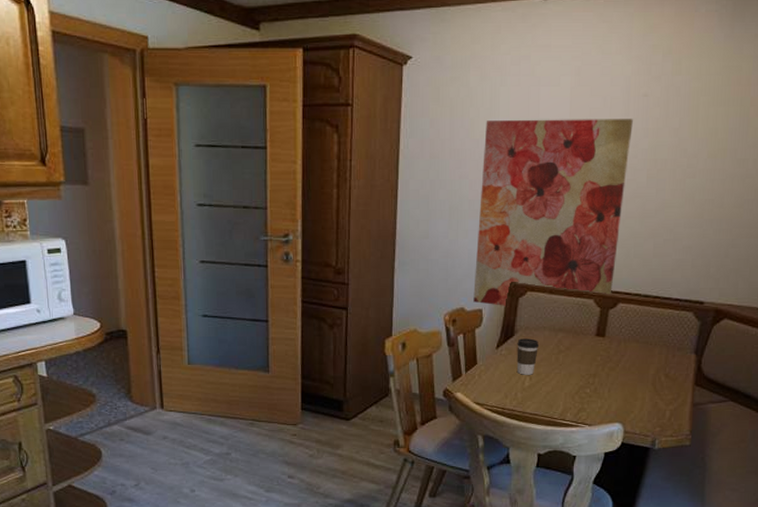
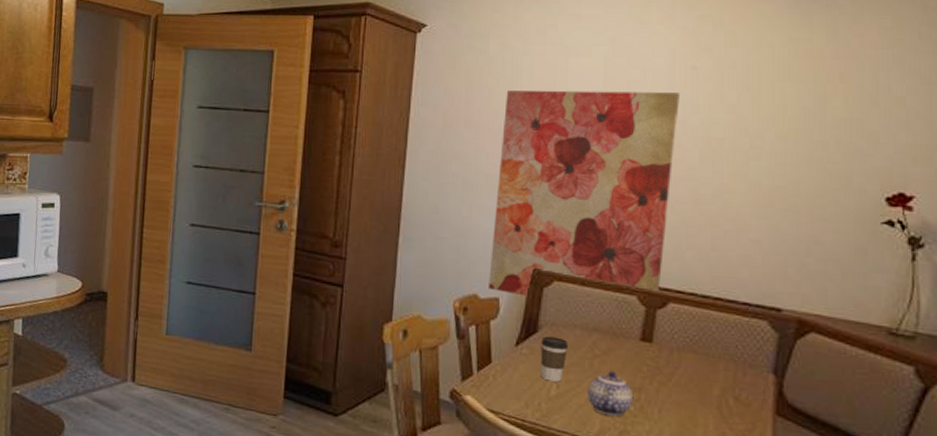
teapot: none [554,362,589,398] -> present [588,370,632,417]

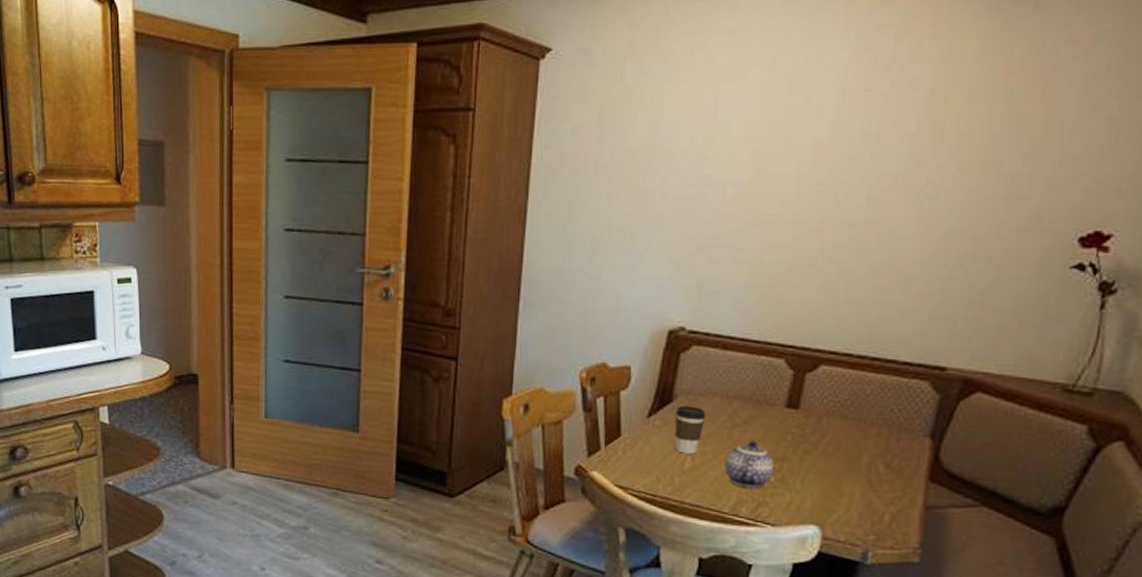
wall art: present [488,90,680,296] -> none [619,121,849,363]

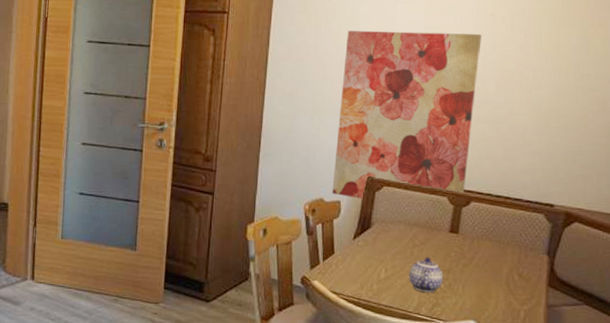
wall art: none [619,121,849,363] -> present [332,31,482,199]
coffee cup: present [674,406,707,454] -> none [373,231,395,267]

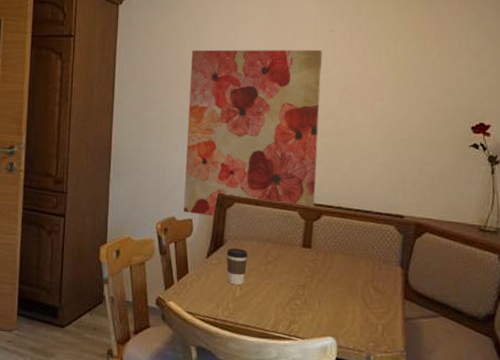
coffee cup: none [373,231,395,267] -> present [226,248,248,285]
teapot: present [409,257,443,293] -> none [264,273,299,310]

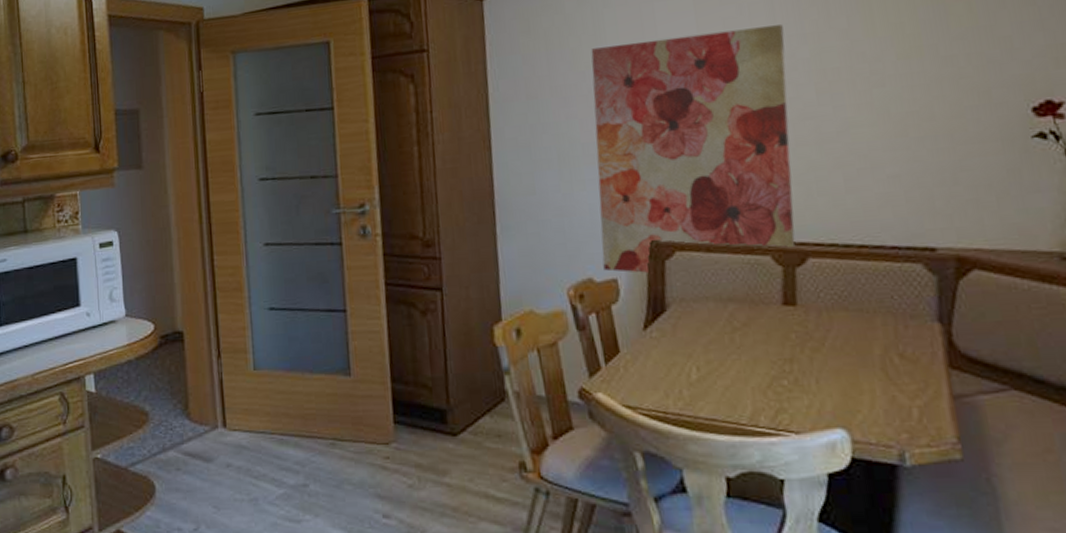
coffee cup: present [226,248,248,285] -> none [671,313,704,365]

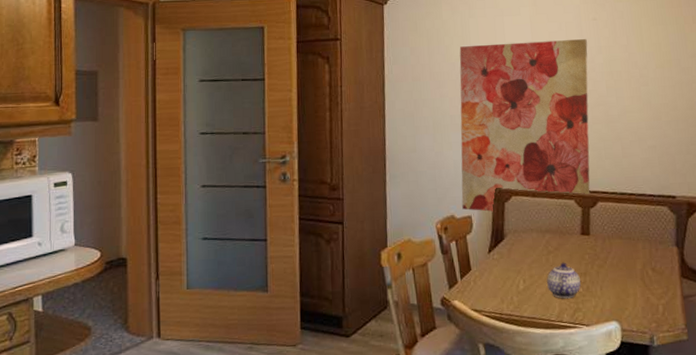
teapot: none [732,343,785,395] -> present [547,262,581,299]

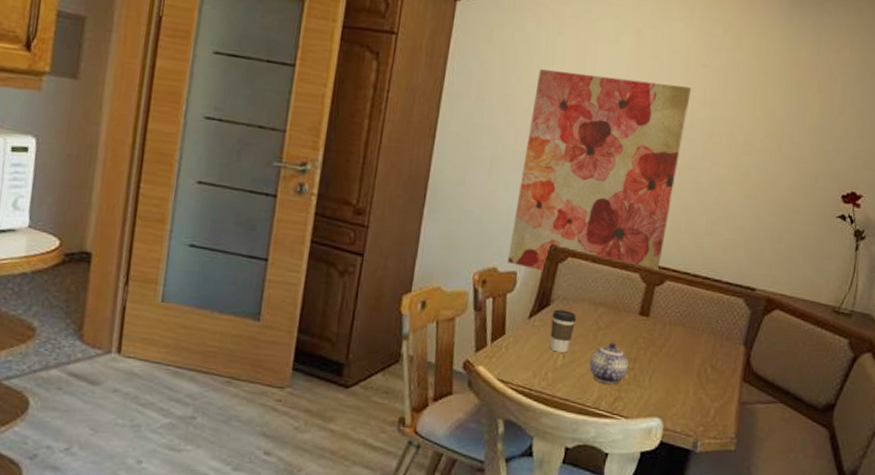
coffee cup: none [507,241,529,278] -> present [550,309,577,353]

